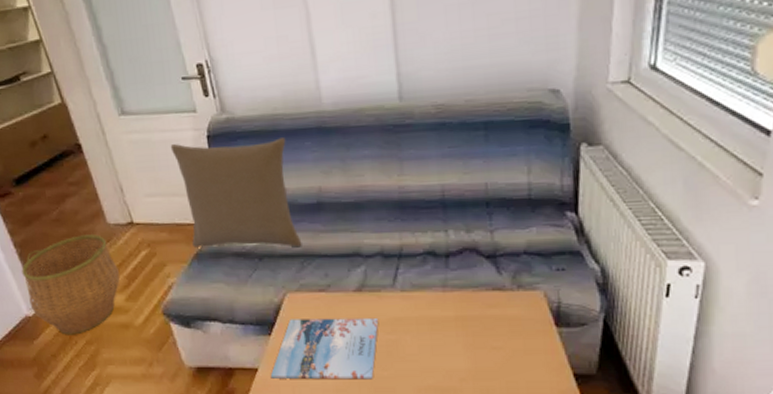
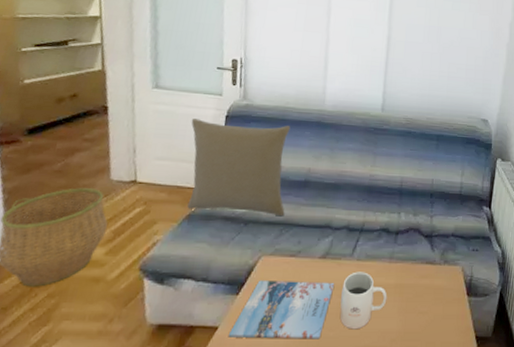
mug: none [388,304,448,369] -> present [340,272,387,330]

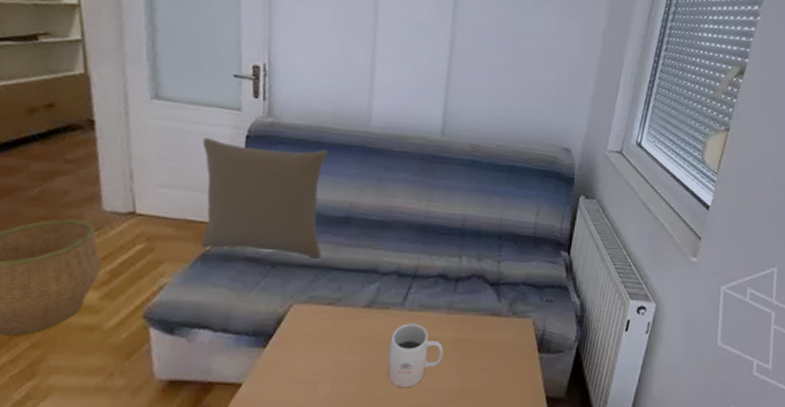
magazine: present [228,280,335,339] -> none [254,331,382,399]

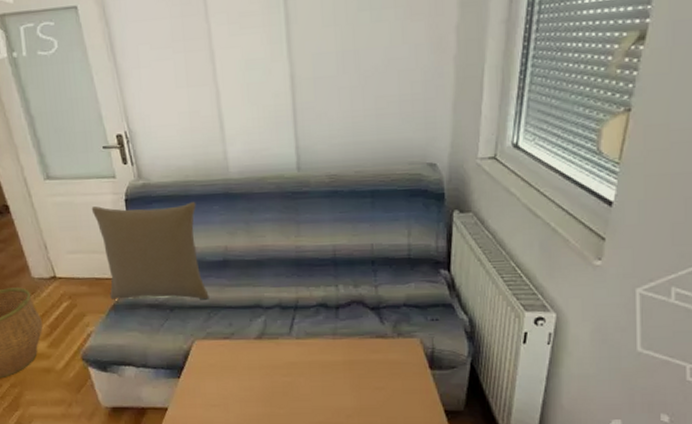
mug: present [387,323,444,388] -> none [284,350,336,407]

